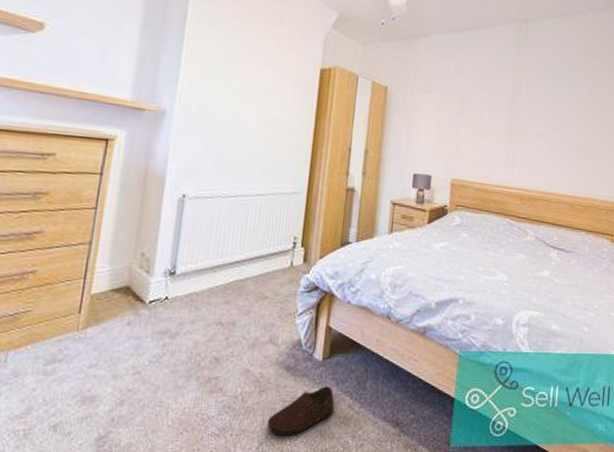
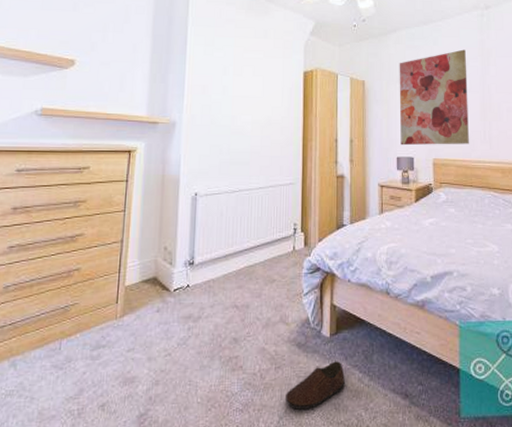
wall art: none [419,64,499,167] -> present [399,49,469,146]

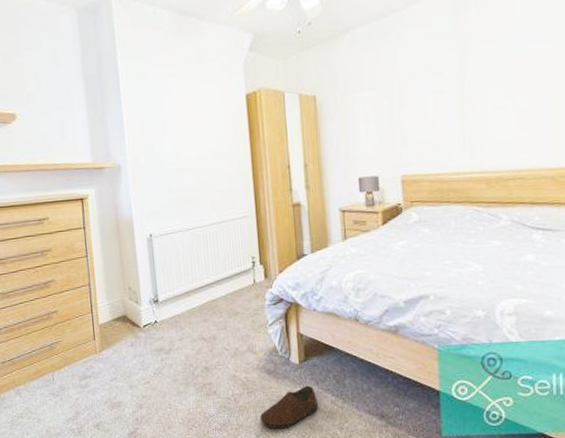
wall art: present [399,49,469,146] -> none [355,40,445,165]

